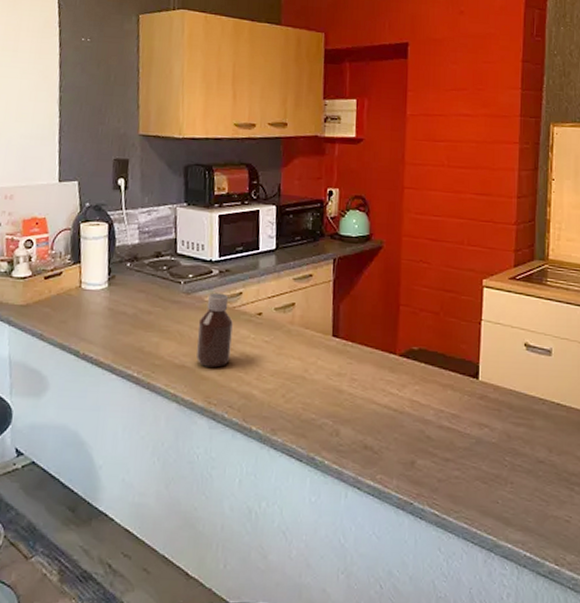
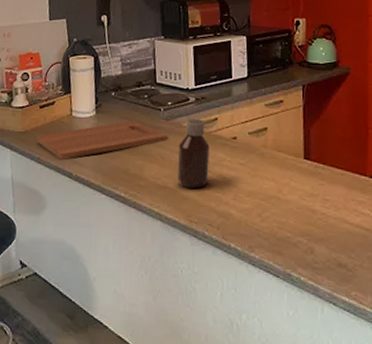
cutting board: none [40,294,186,336] -> present [37,121,166,159]

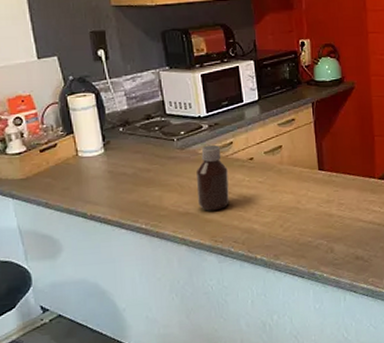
cutting board: present [37,121,166,159] -> none [41,154,183,201]

